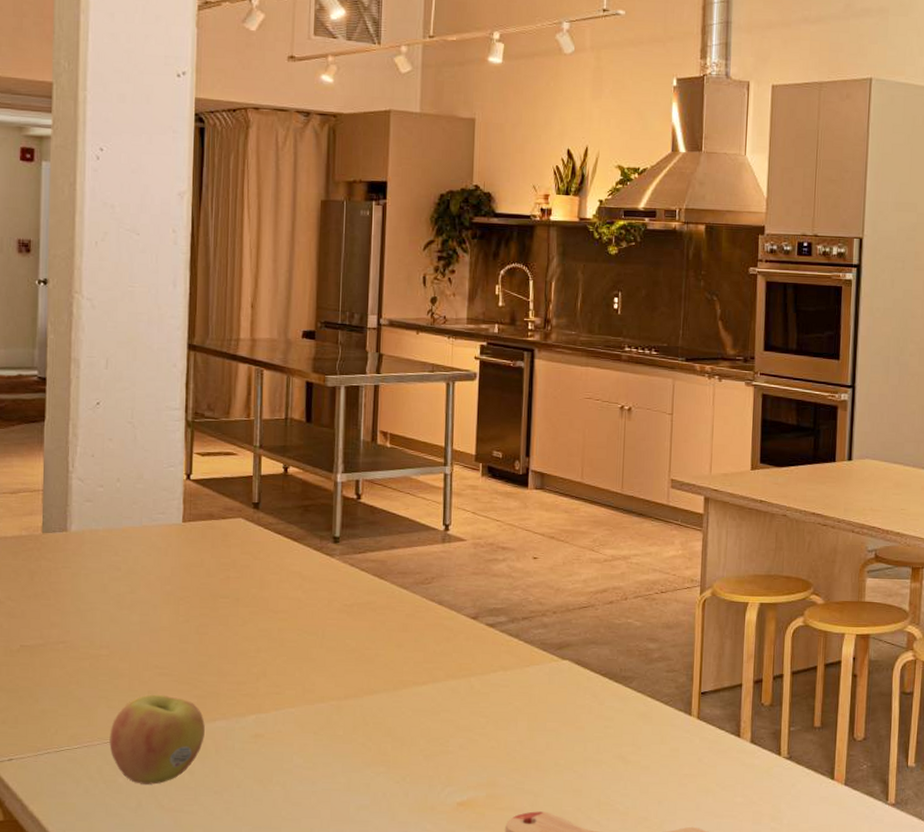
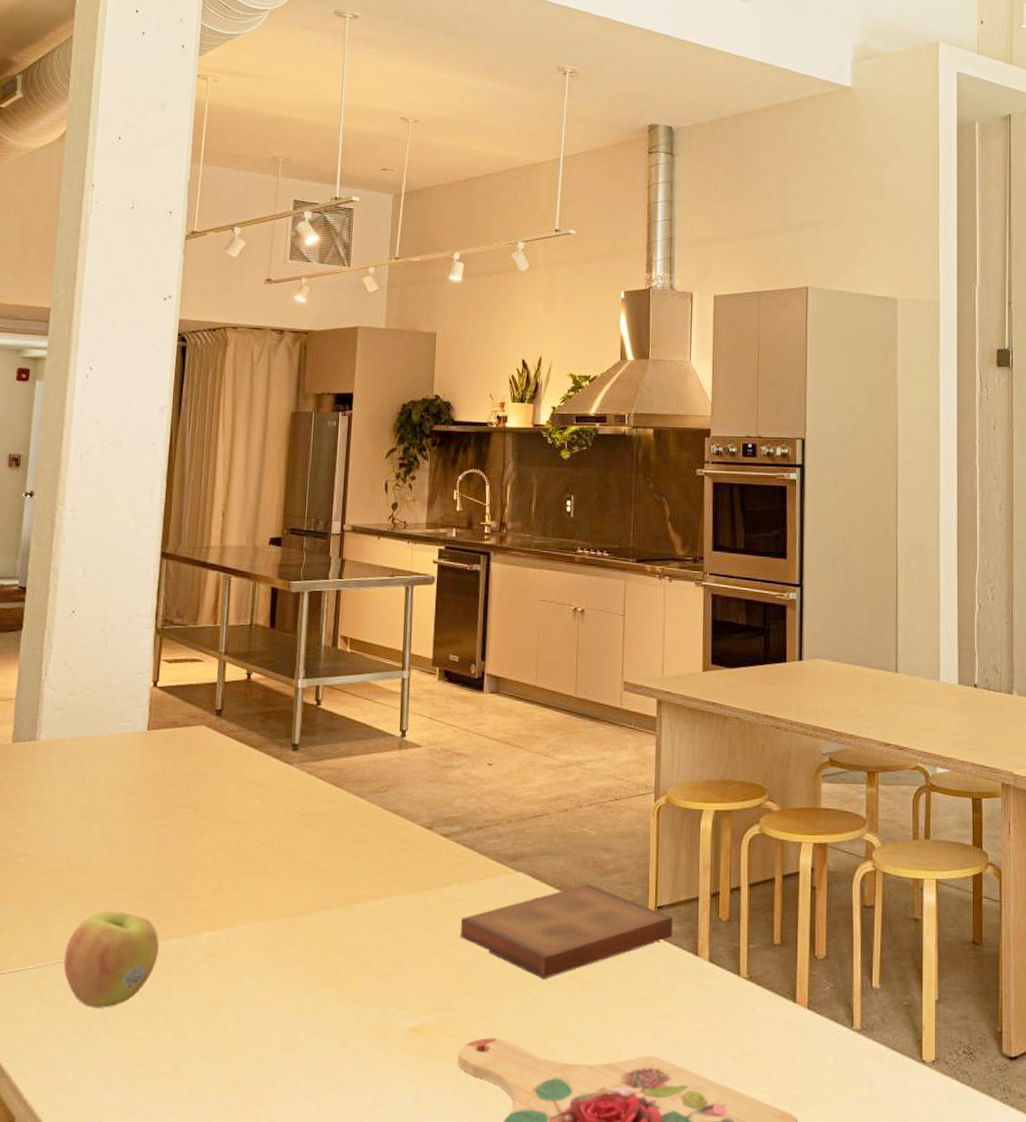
book: none [506,671,716,758] -> present [460,884,673,979]

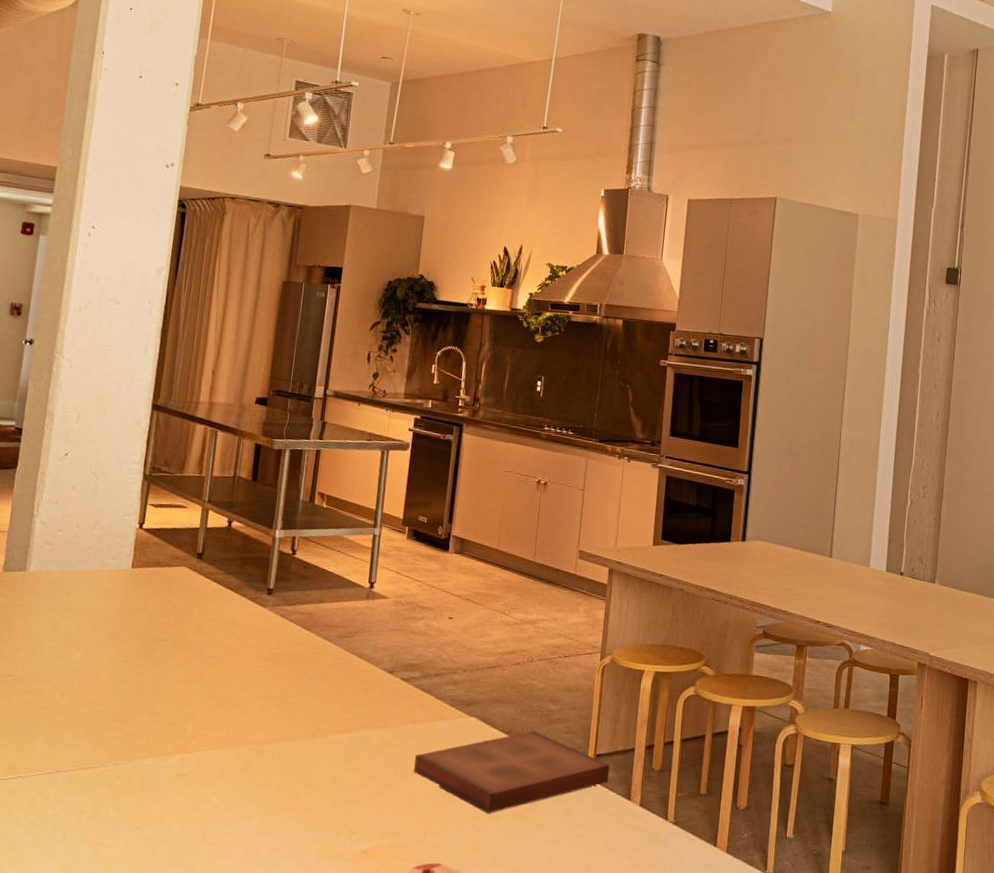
apple: present [63,910,159,1008] -> none [43,730,134,818]

